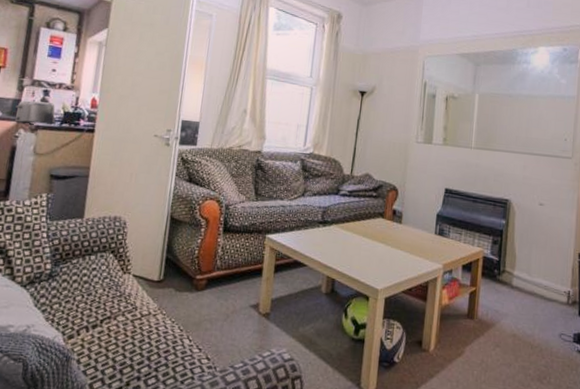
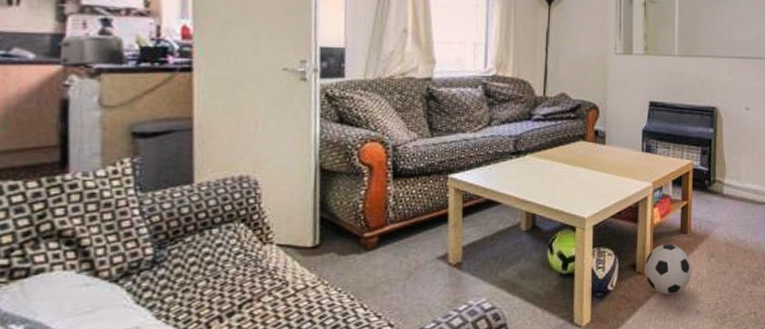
soccer ball: none [430,325,477,378] -> present [644,243,692,296]

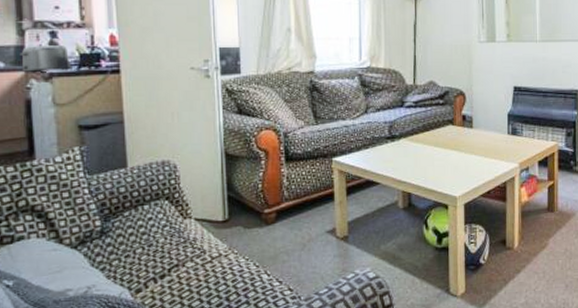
soccer ball: present [644,243,692,296] -> none [514,221,560,270]

